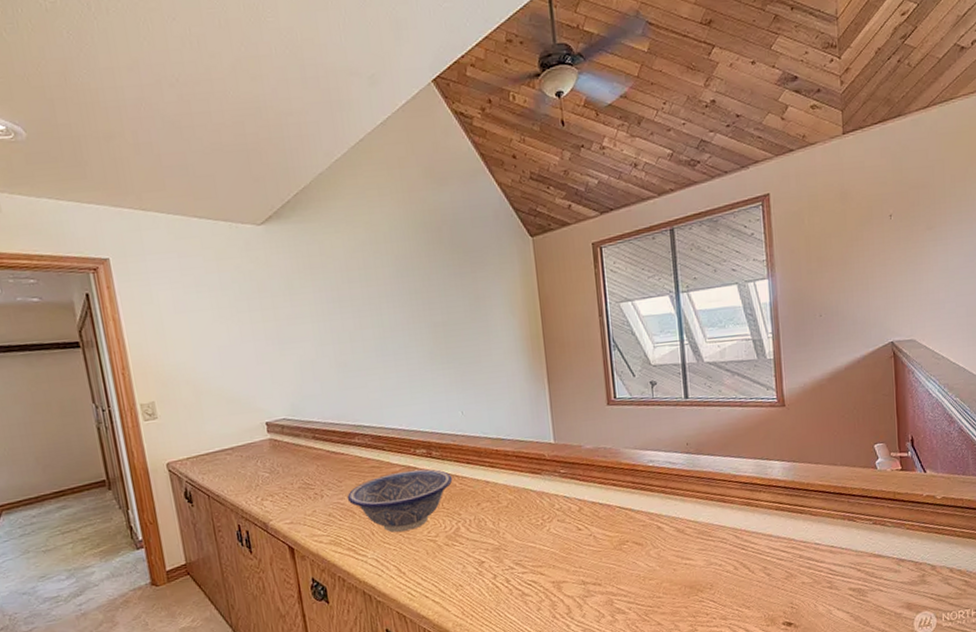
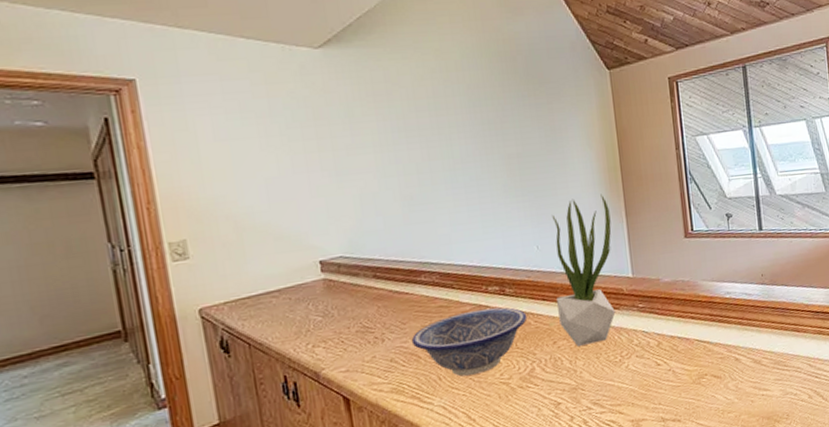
potted plant: none [475,361,538,509] -> present [551,194,616,346]

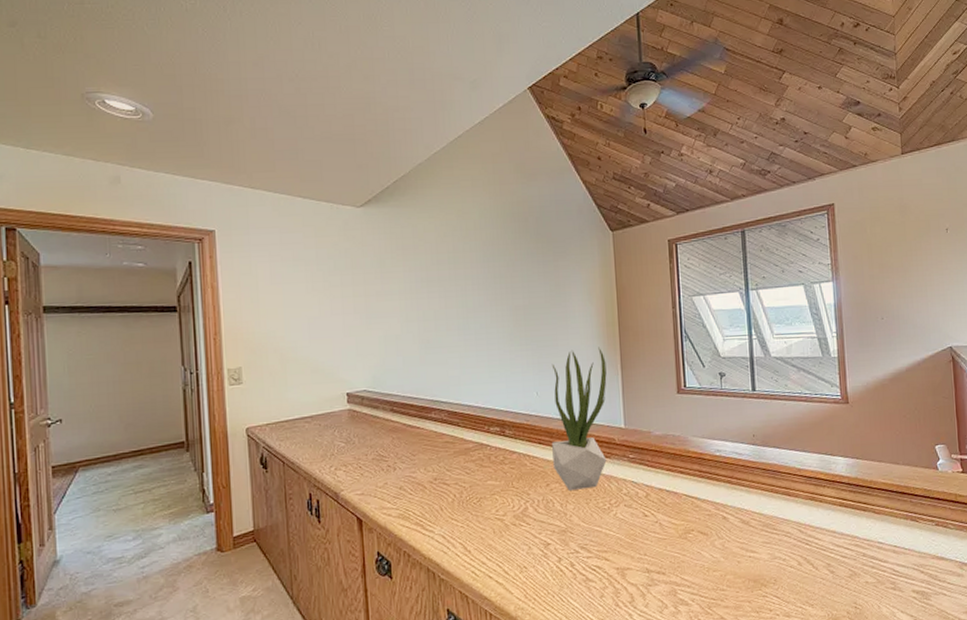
decorative bowl: present [411,307,528,377] -> none [419,447,524,509]

